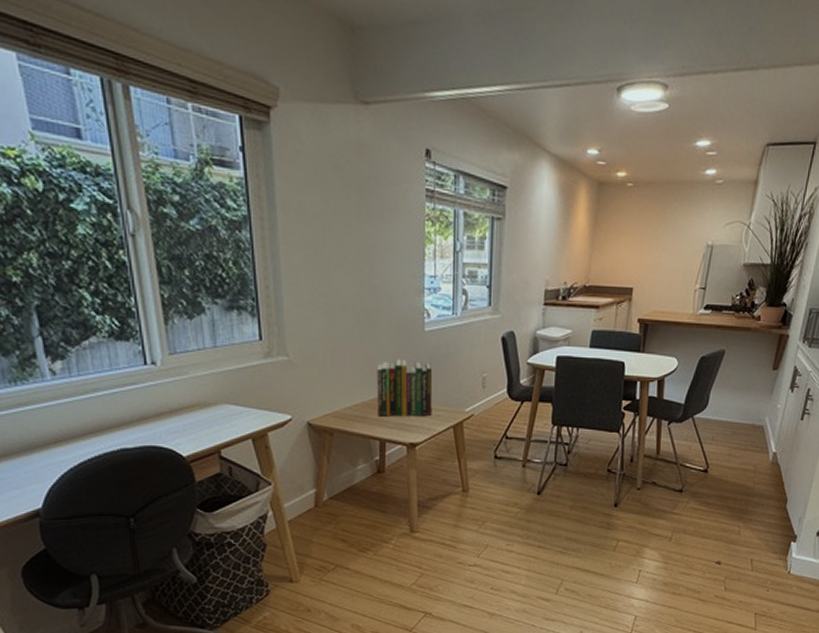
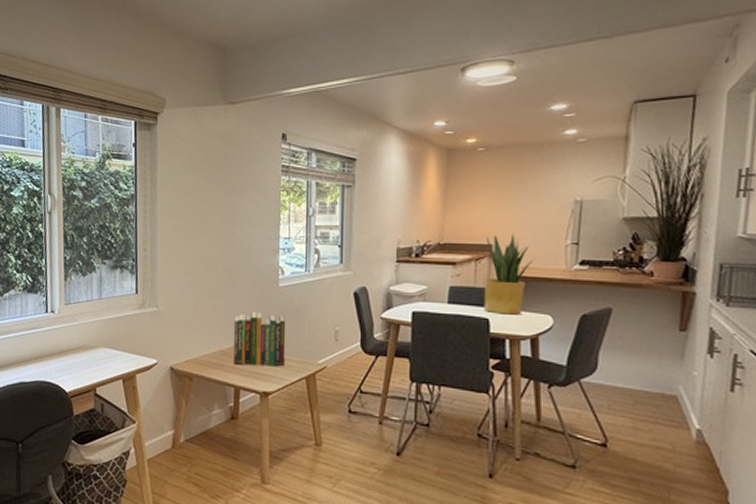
planter: none [621,276,669,358] -> present [483,233,536,315]

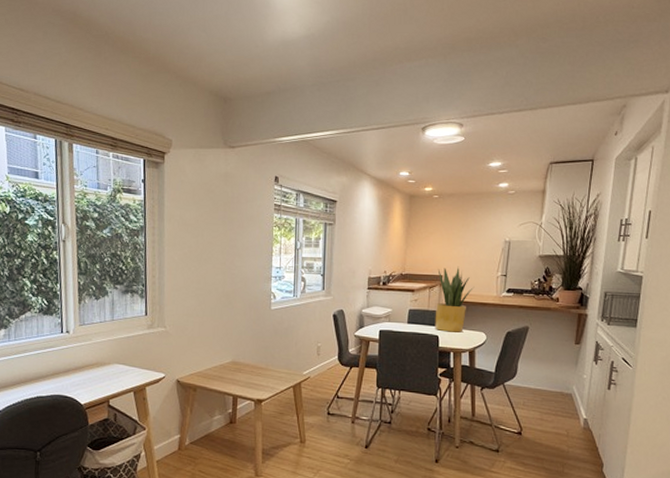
books: present [233,311,286,367] -> none [232,331,277,378]

